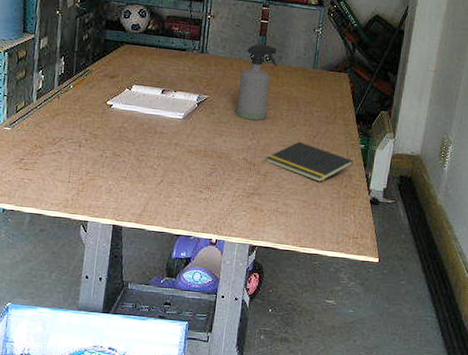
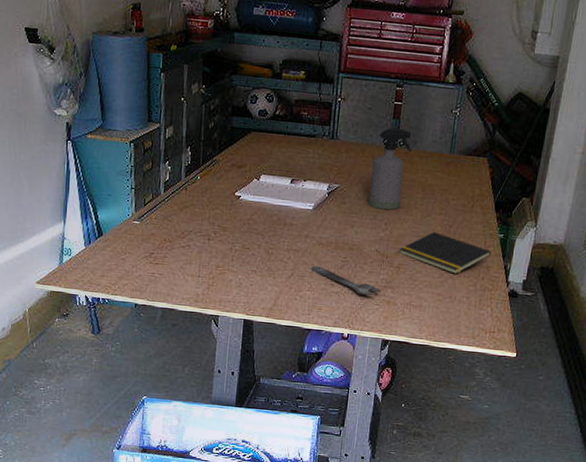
adjustable wrench: none [181,173,248,203] -> present [312,265,381,296]

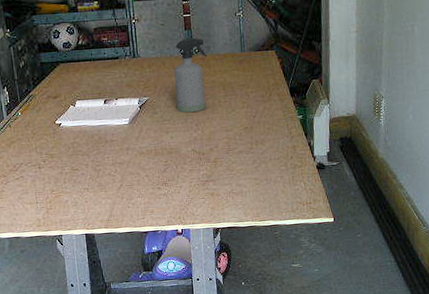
adjustable wrench: present [312,265,381,296] -> none [138,173,204,192]
notepad: present [399,231,491,274] -> none [213,124,295,158]

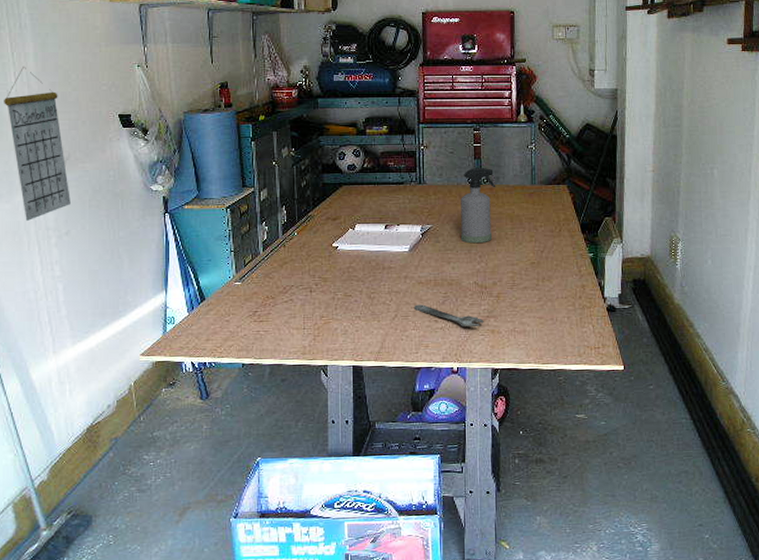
adjustable wrench: none [138,173,204,192] -> present [414,304,484,328]

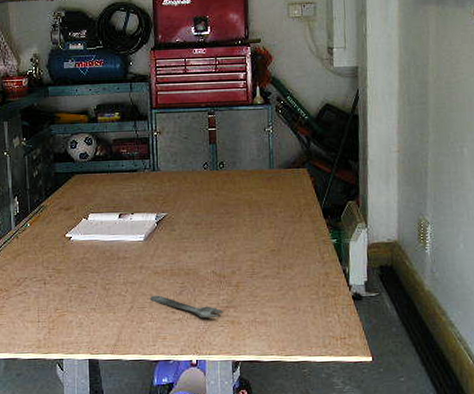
spray bottle: present [461,167,496,244] -> none [196,152,233,232]

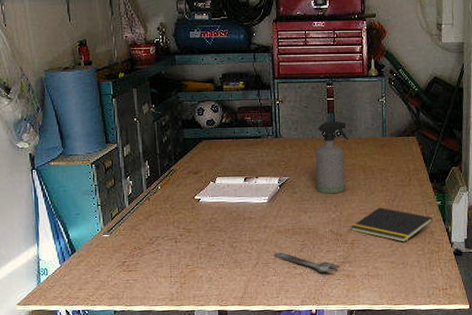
spray bottle: none [196,152,233,232] -> present [316,120,349,194]
notepad: none [235,246,327,285] -> present [350,207,433,242]

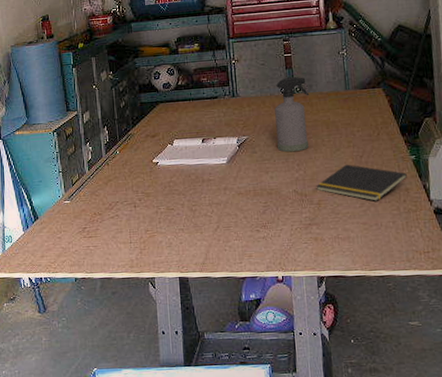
adjustable wrench: present [274,252,340,273] -> none [235,215,306,236]

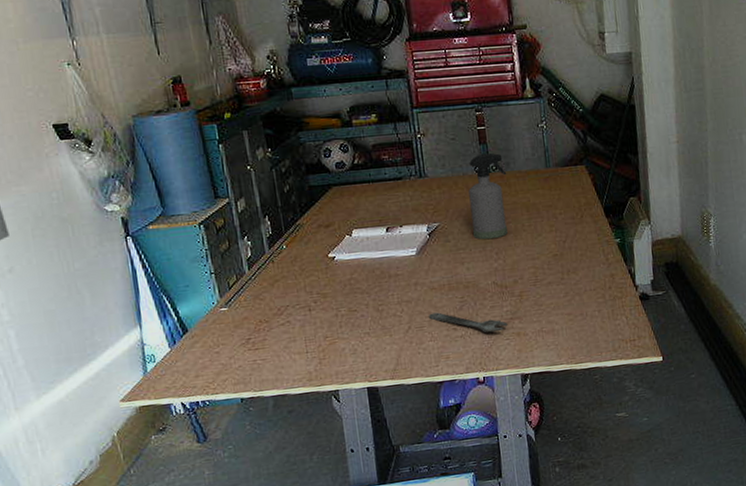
adjustable wrench: none [235,215,306,236] -> present [429,312,508,333]
notepad: present [316,164,407,201] -> none [517,250,612,290]

